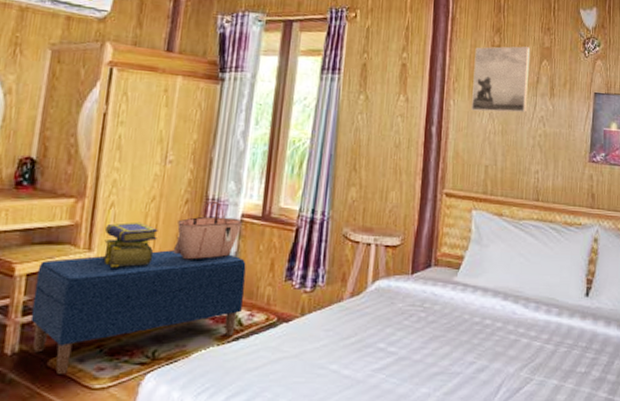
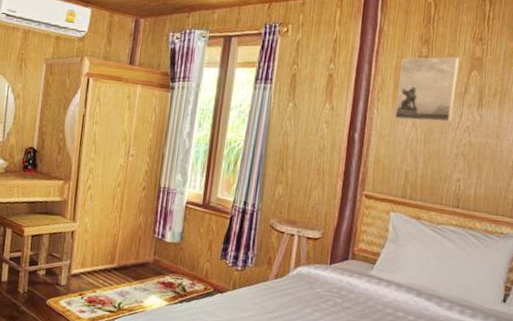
bench: present [30,250,246,374] -> none [35,226,190,312]
stack of books: present [102,221,158,268] -> none [83,202,123,237]
tote bag: present [173,200,243,260] -> none [133,188,188,236]

